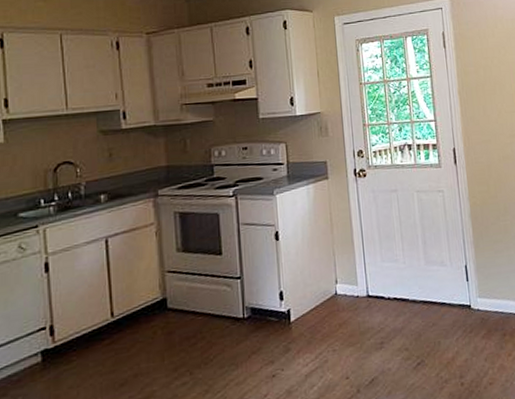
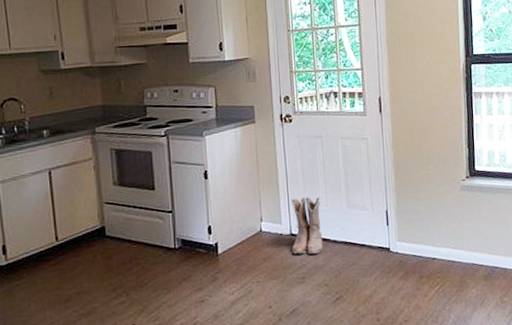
boots: none [367,255,402,318] -> present [291,197,323,254]

